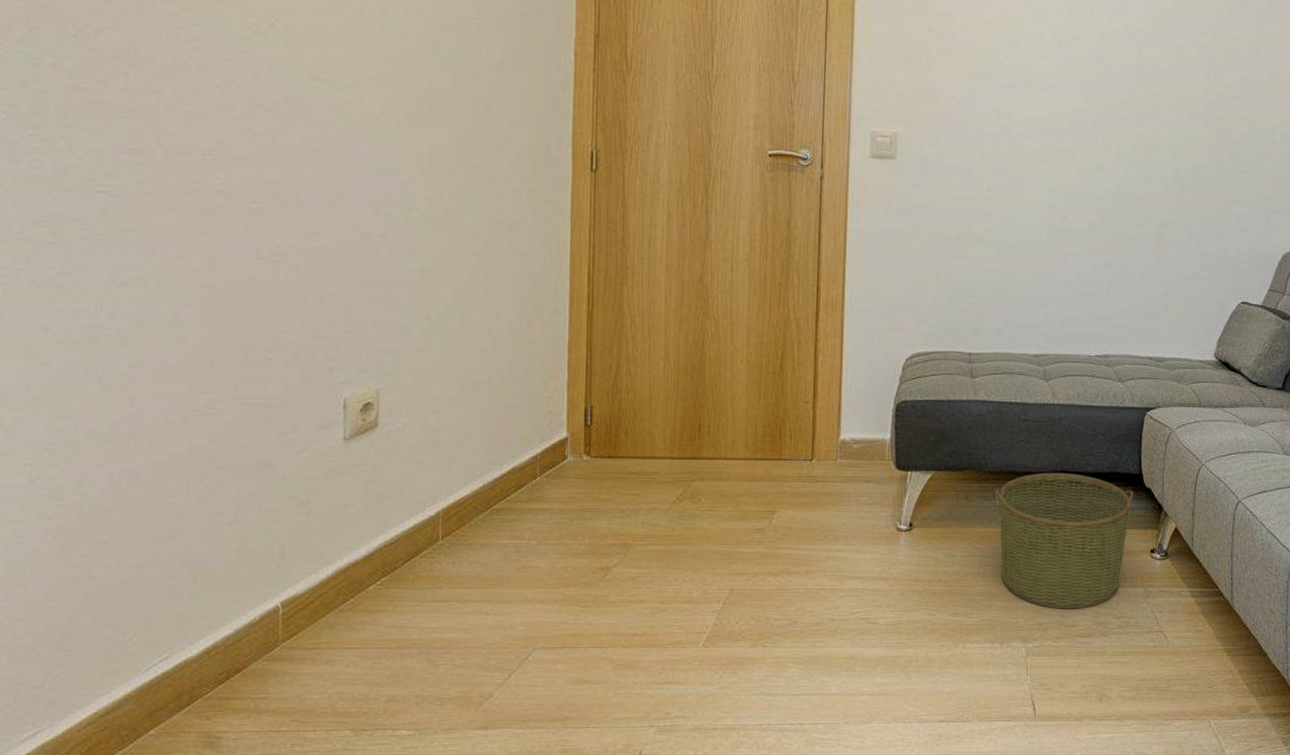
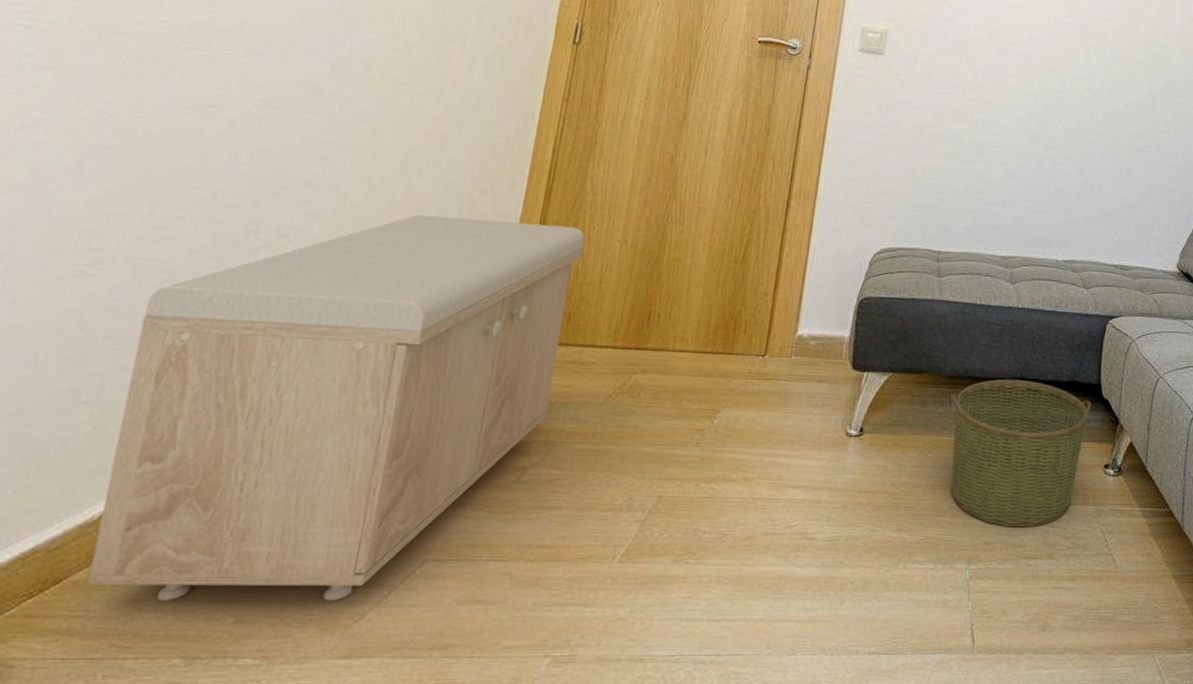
storage bench: none [259,344,630,685] -> present [88,214,585,602]

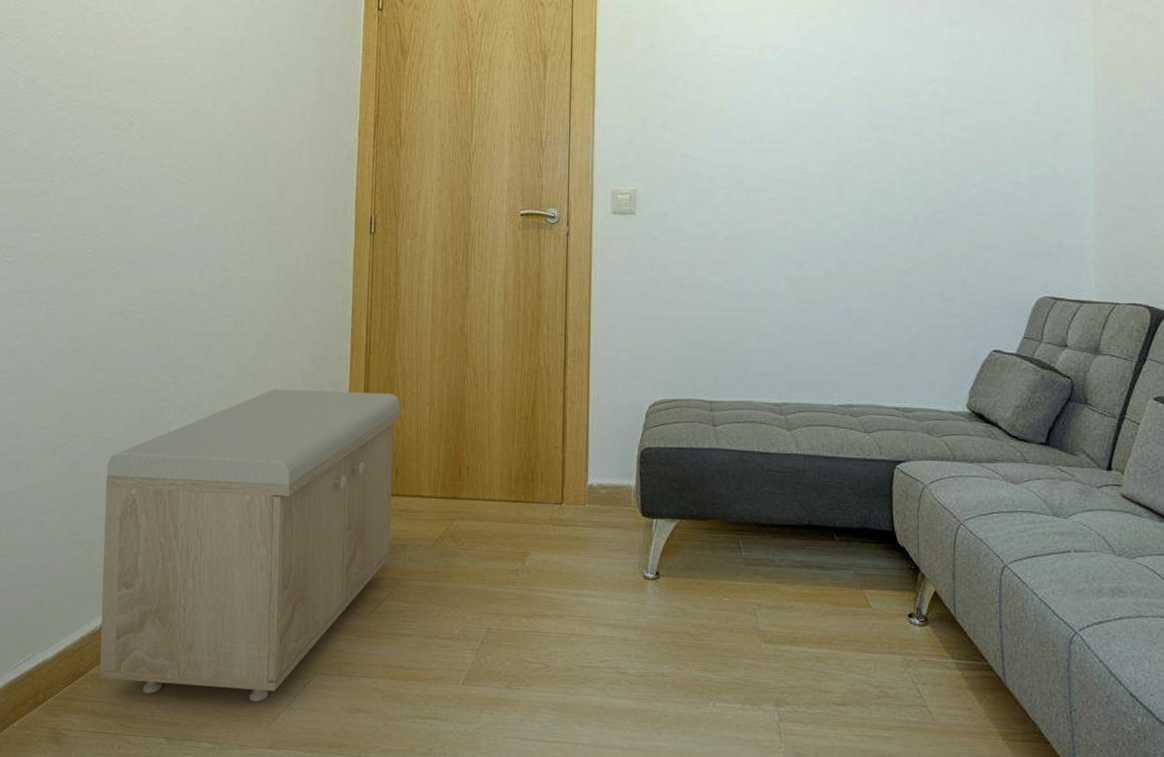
basket: present [950,378,1092,528] -> none [740,525,887,674]

